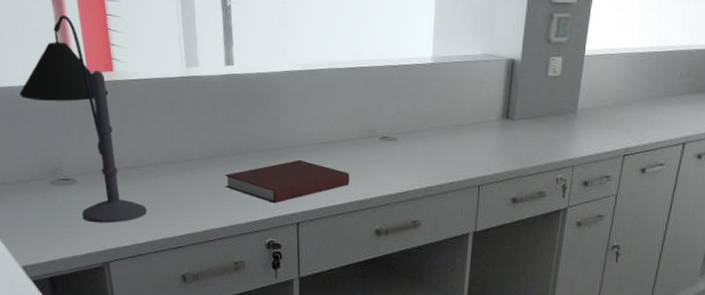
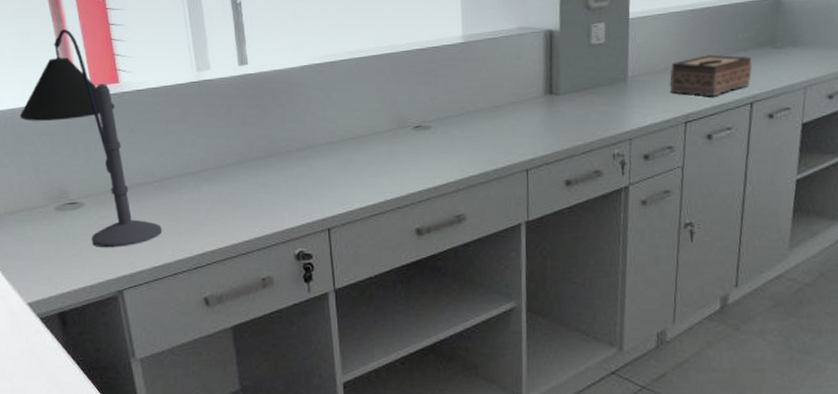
notebook: present [224,159,350,204] -> none [245,159,383,210]
tissue box: none [613,95,690,135] -> present [669,54,753,97]

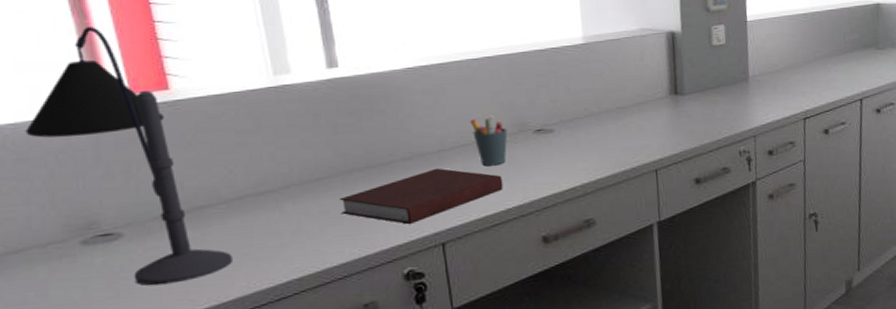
notebook: none [245,159,383,210] -> present [339,168,503,225]
pen holder: none [356,111,389,159] -> present [470,115,508,166]
tissue box: present [669,54,753,97] -> none [787,55,860,95]

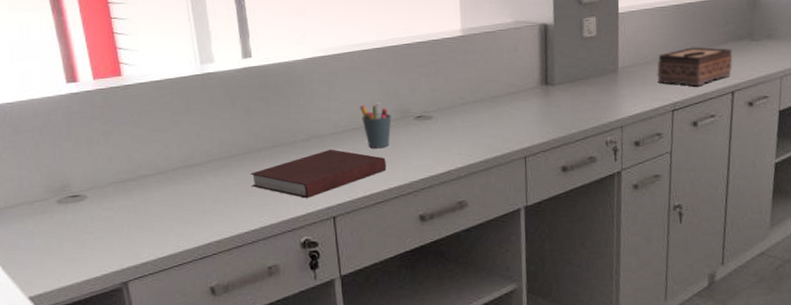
desk lamp: present [25,27,234,286] -> none [19,23,168,240]
tissue box: none [787,55,860,95] -> present [657,47,733,87]

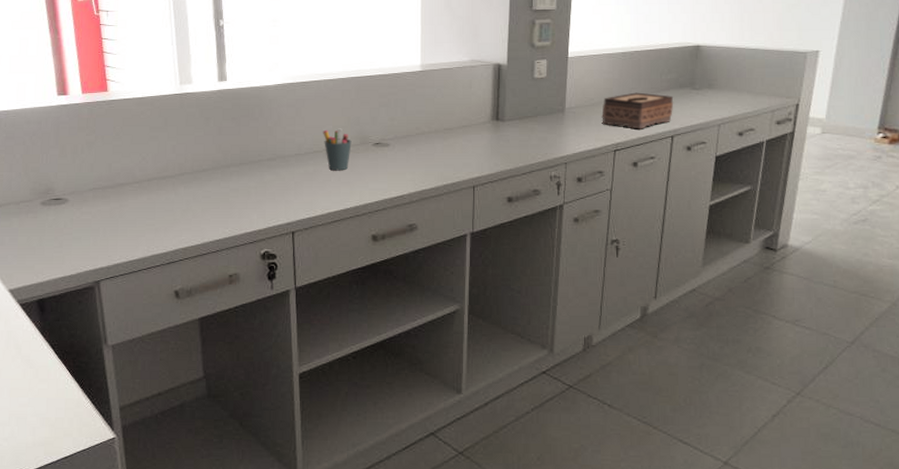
notebook: present [250,149,387,199] -> none [218,169,344,214]

